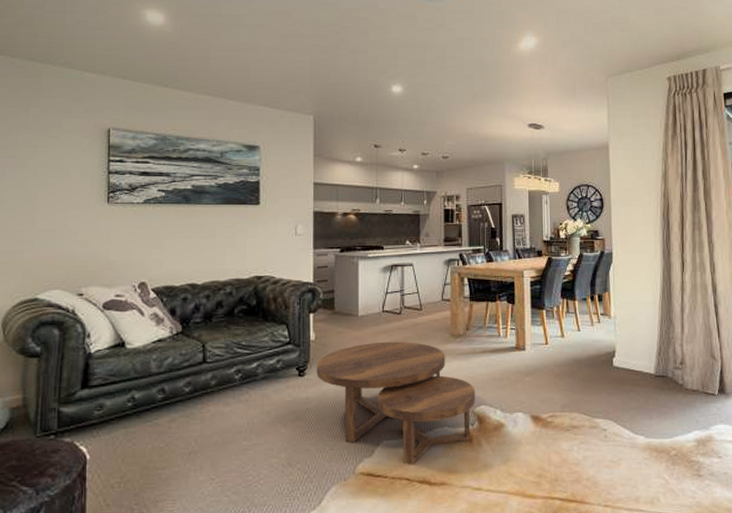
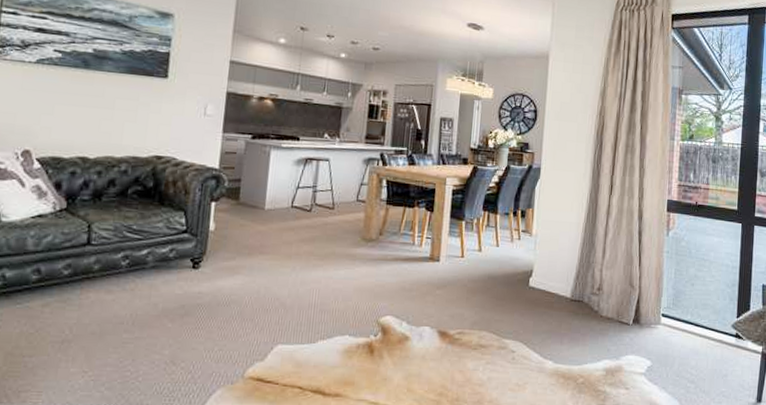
coffee table: present [316,341,476,466] -> none [212,239,383,373]

